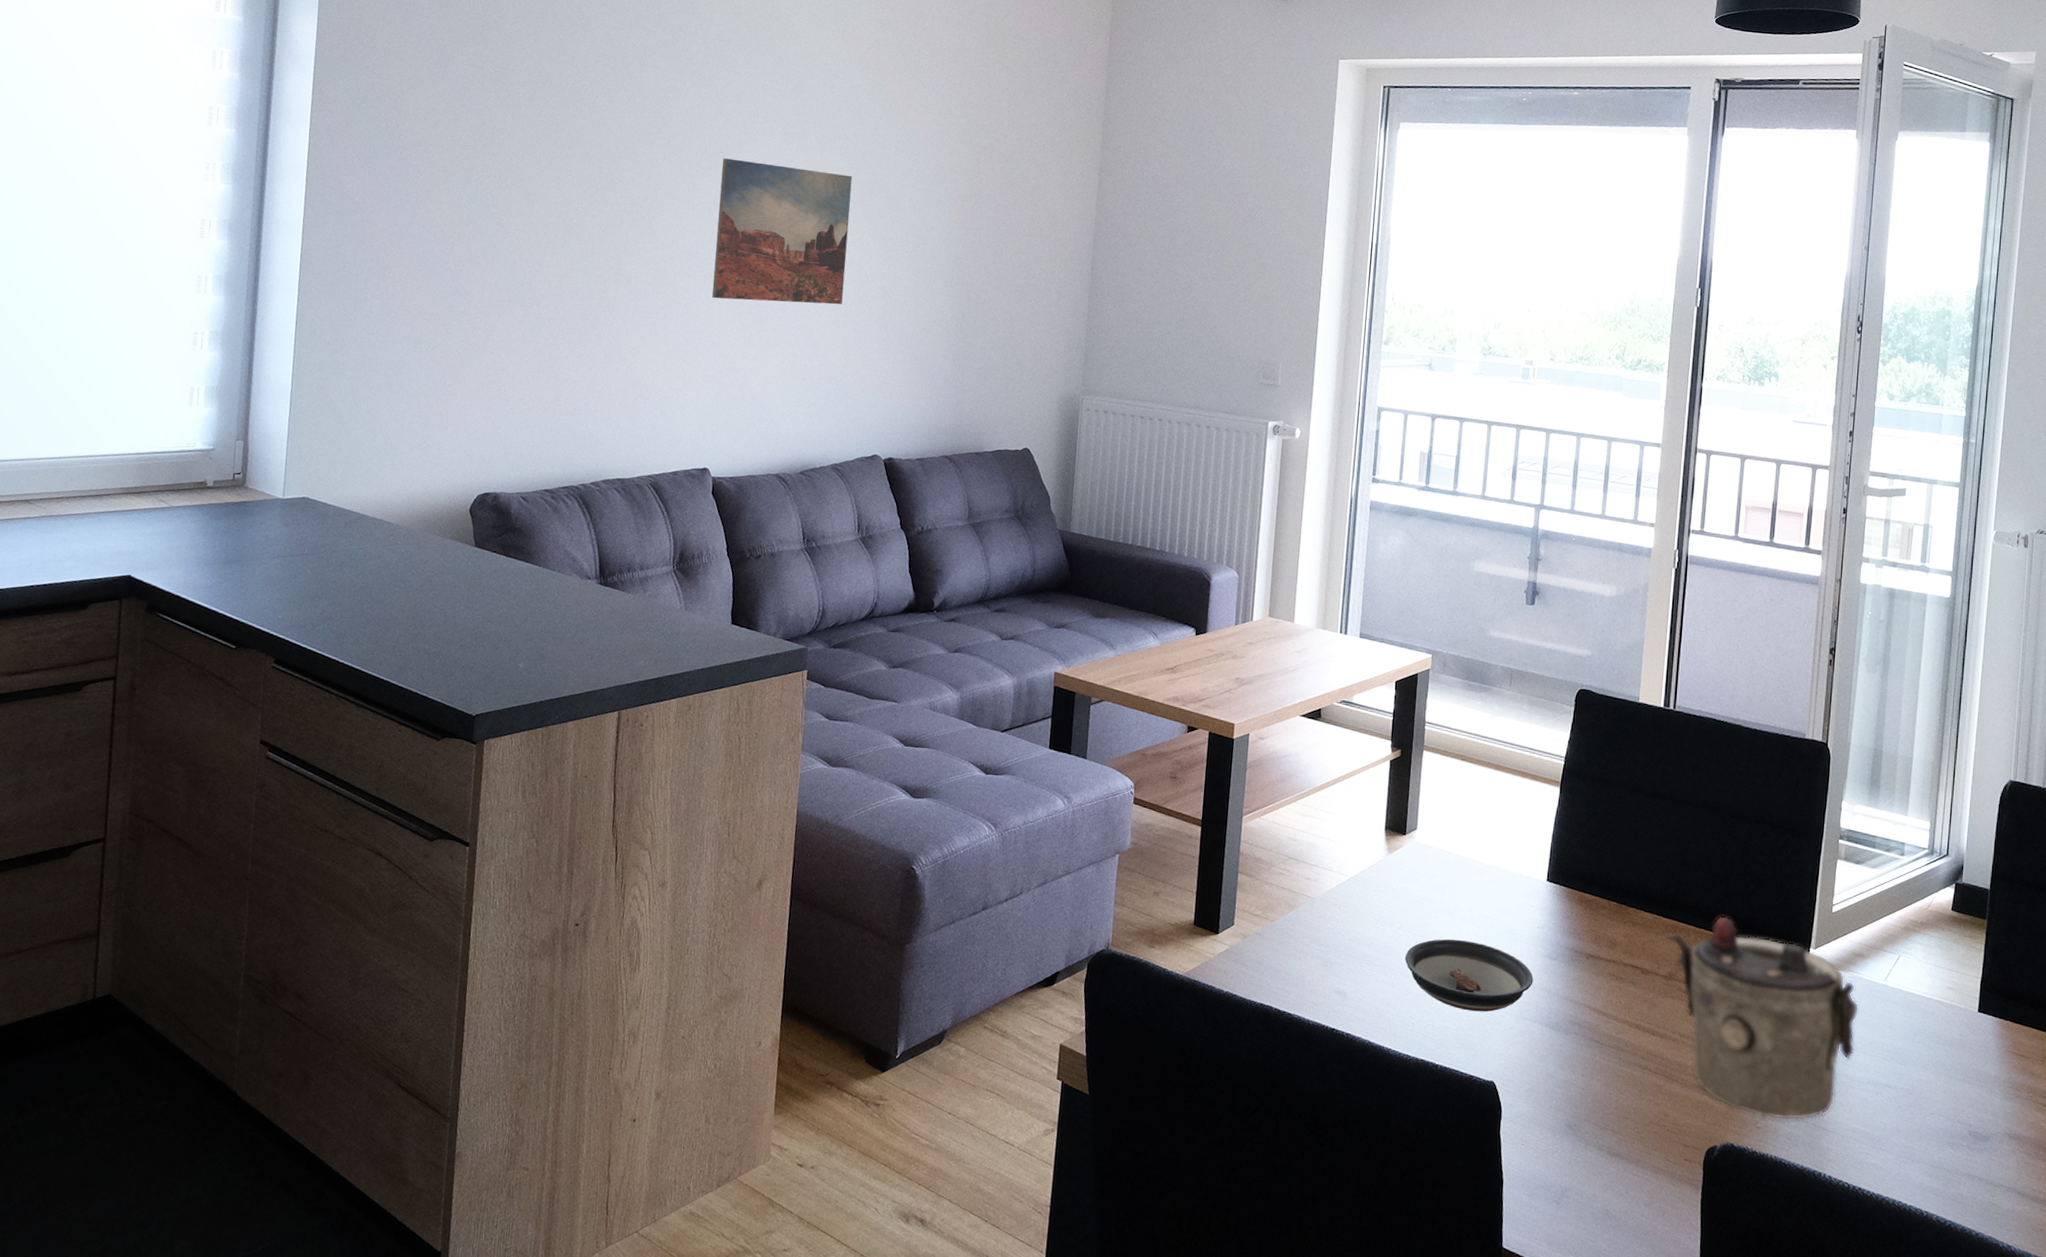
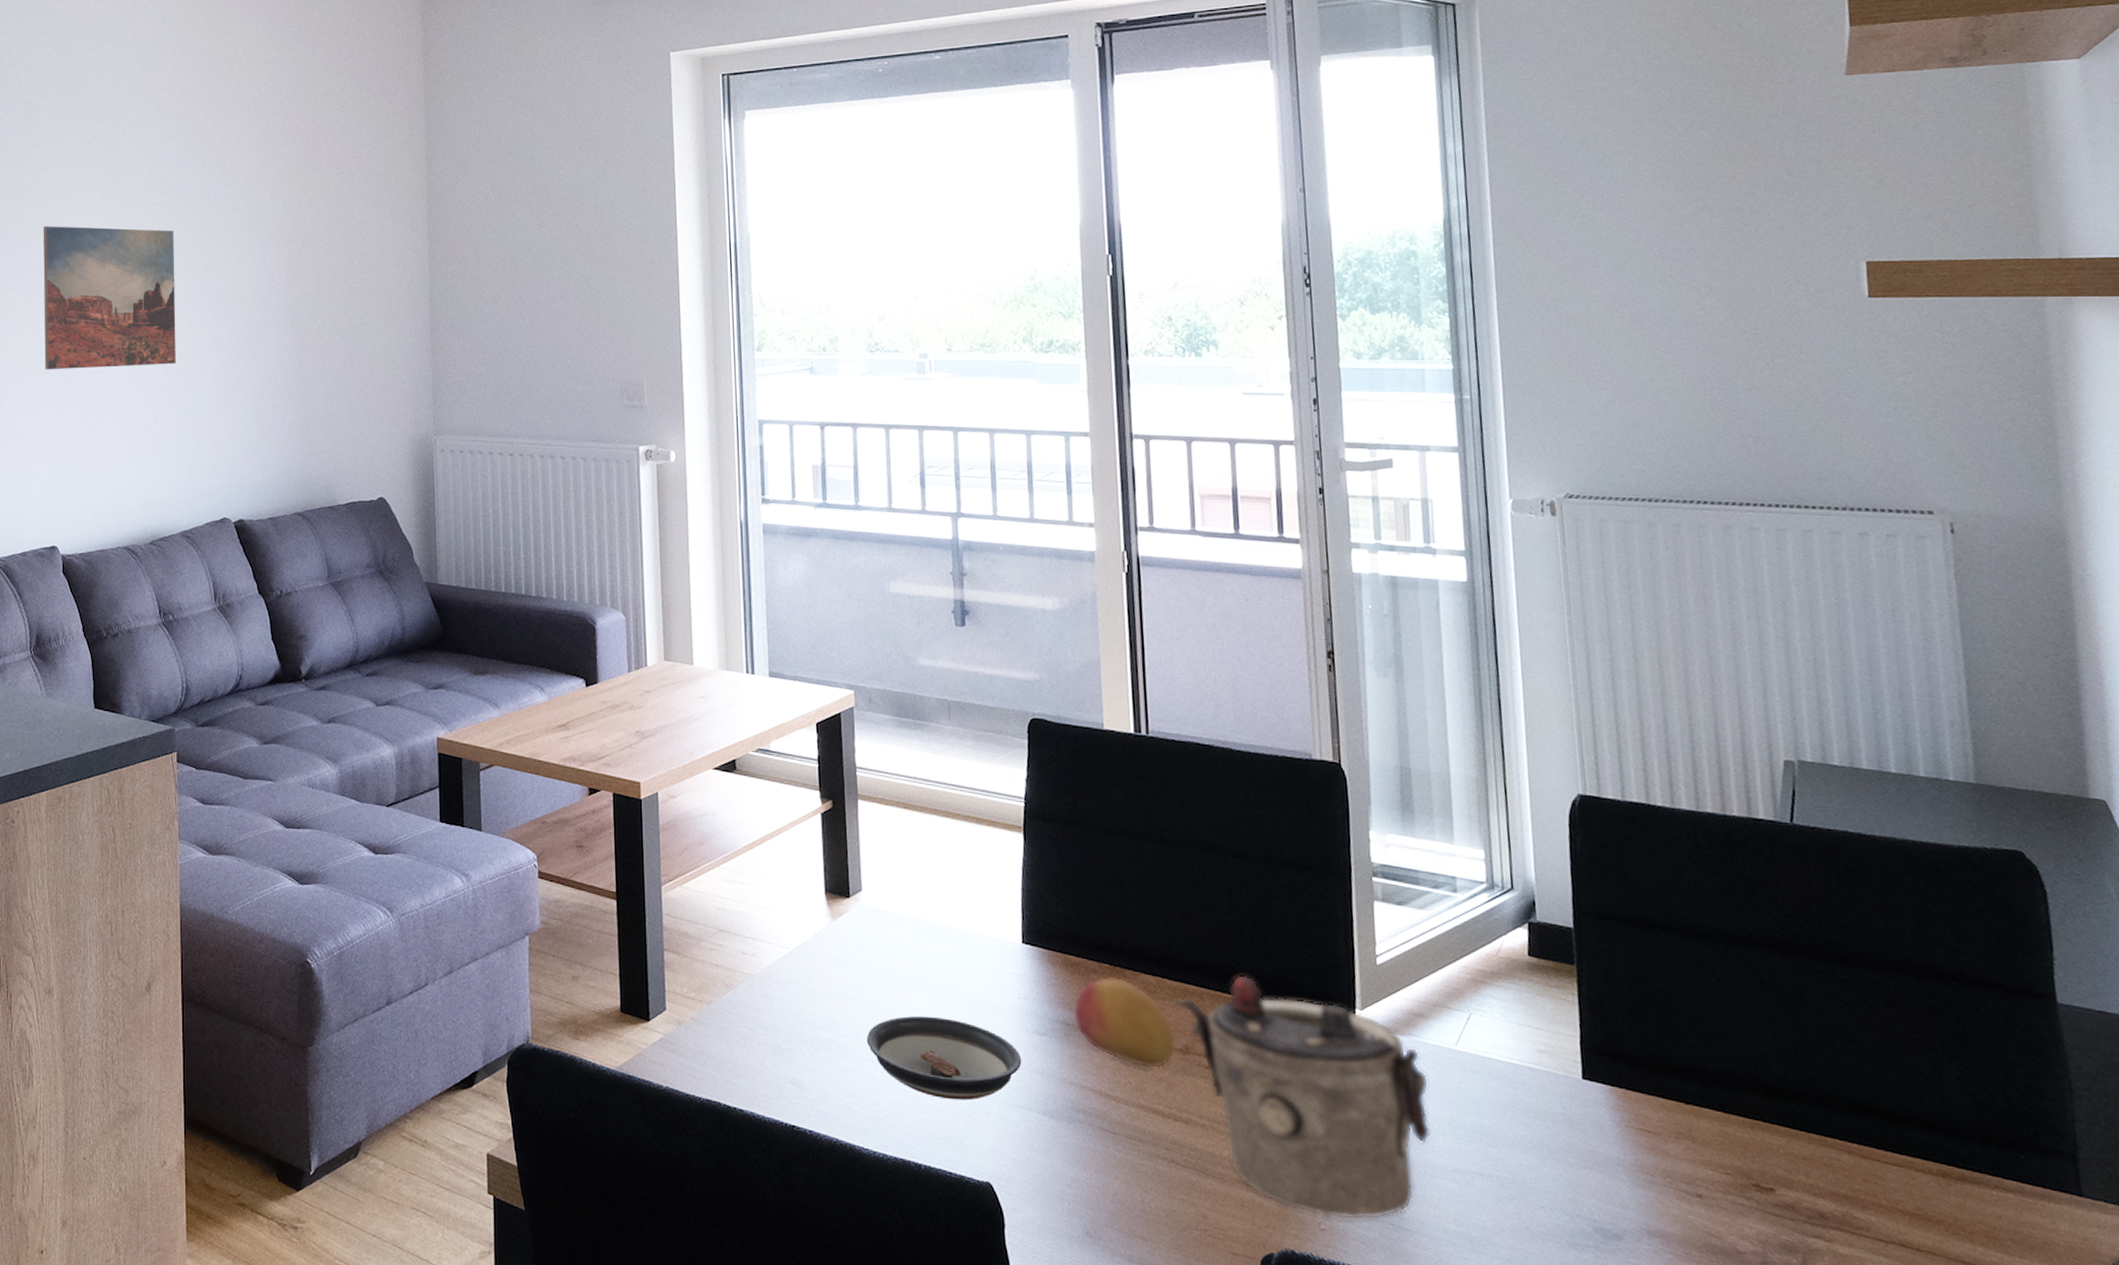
fruit: none [1581,912,1663,992] -> present [1073,976,1176,1070]

